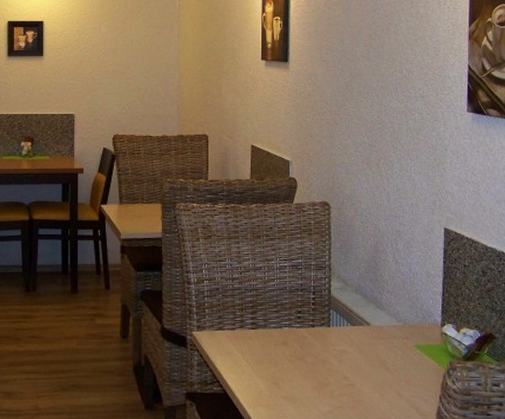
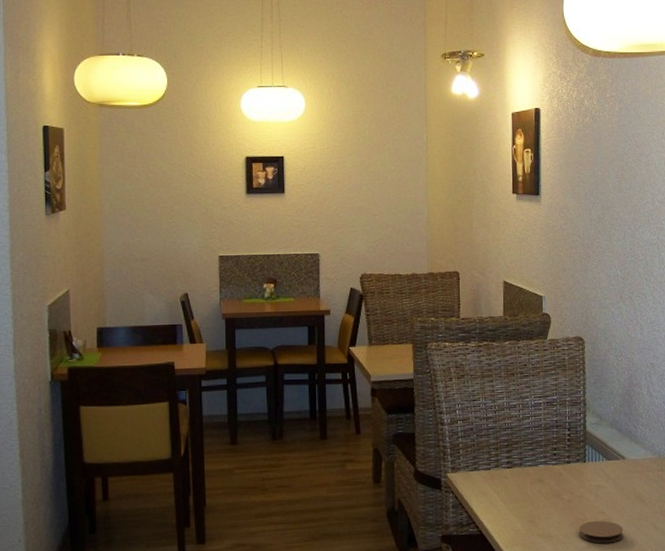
coaster: none [322,386,368,409] -> present [579,521,624,544]

